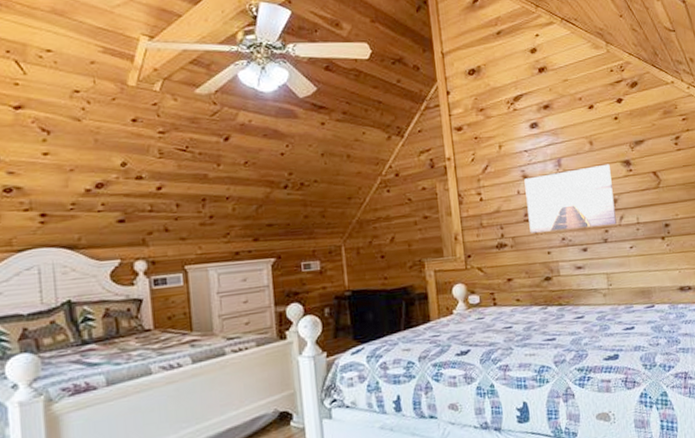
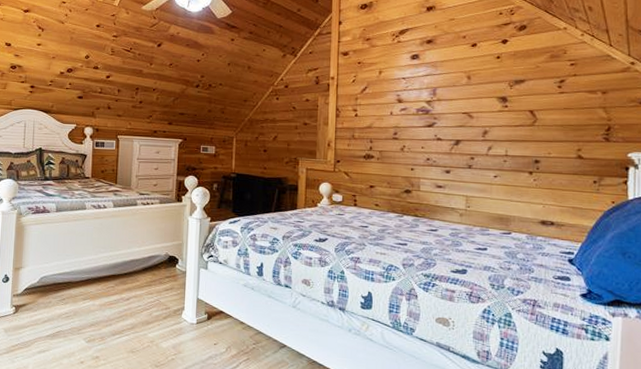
wall art: present [524,164,617,233] -> none [397,98,485,154]

